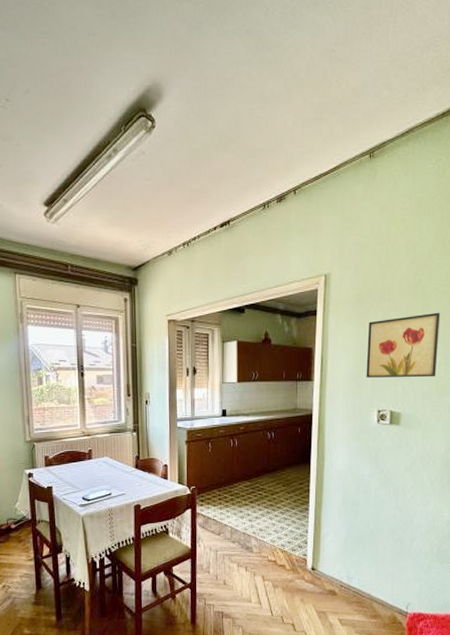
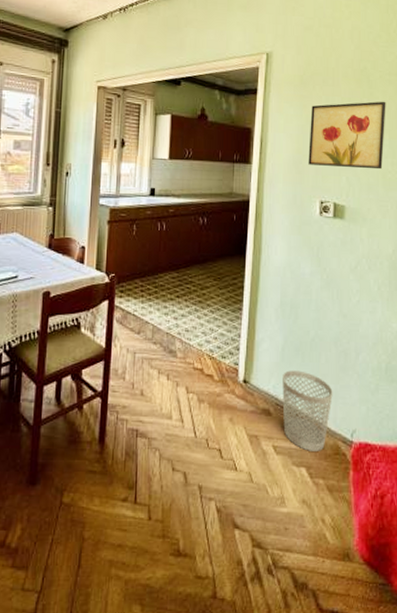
wastebasket: none [346,557,390,622] -> present [282,370,333,451]

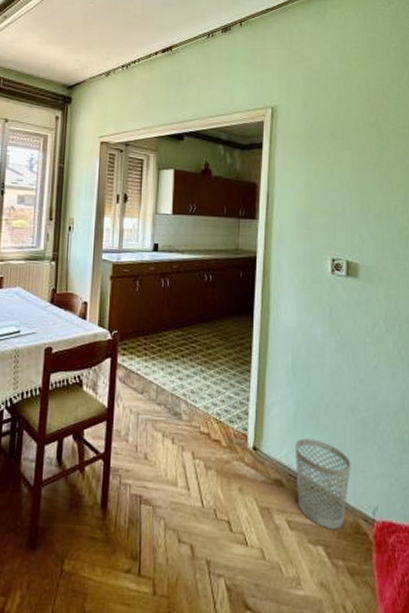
wall art: present [308,101,386,170] -> none [318,155,400,226]

